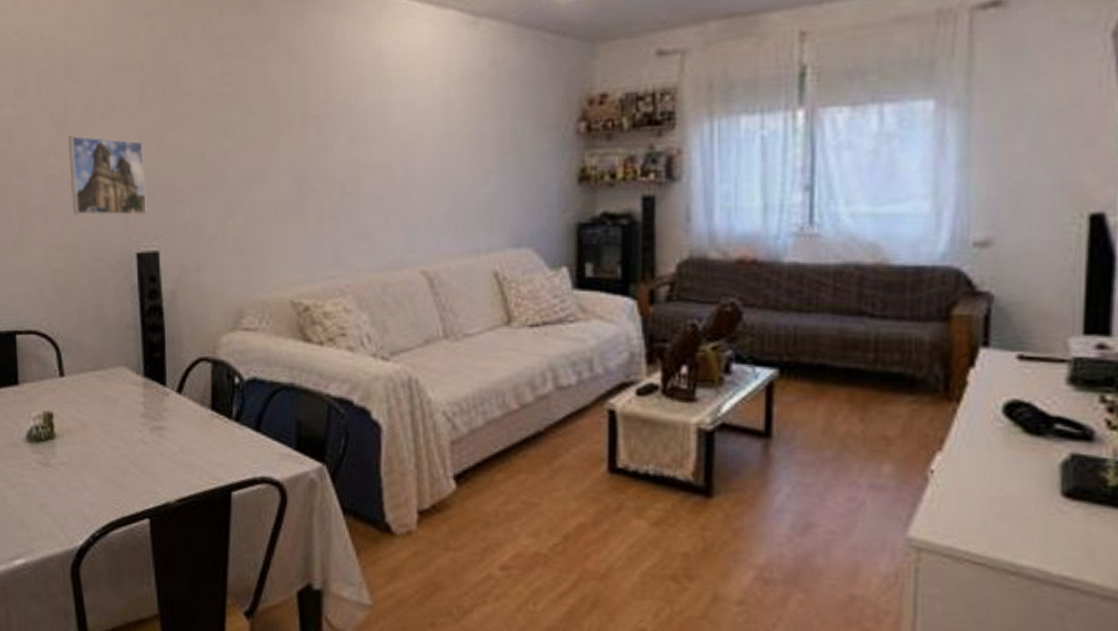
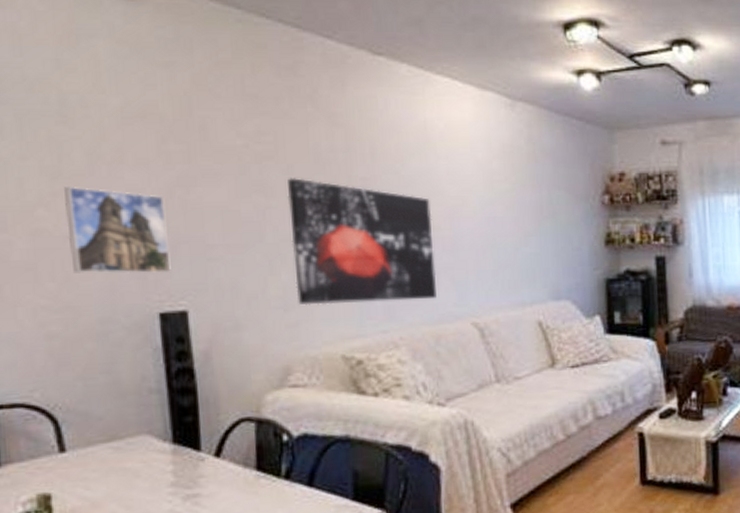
wall art: none [246,118,385,248] -> present [287,178,436,306]

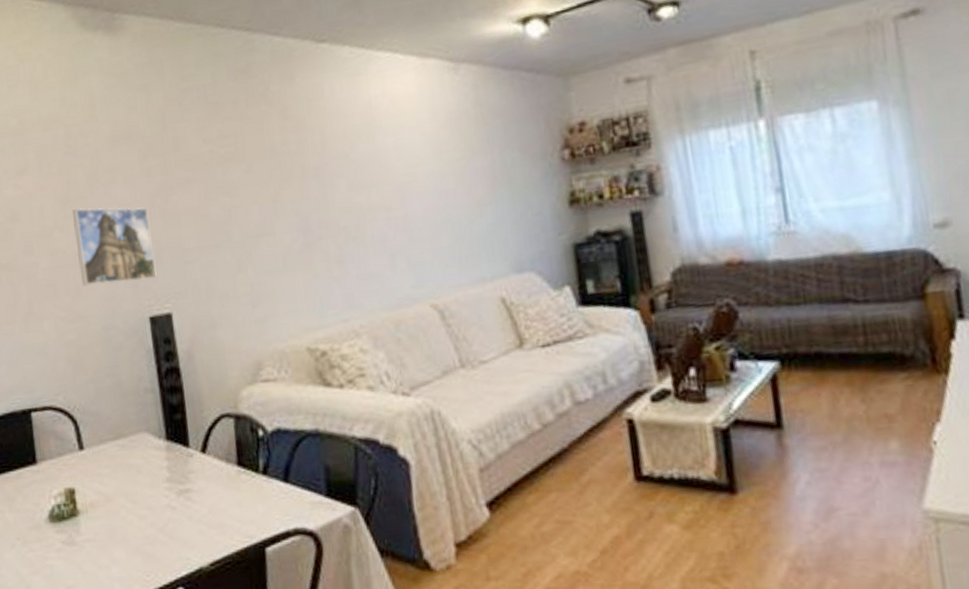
wall art: present [287,178,436,306] -> none [248,175,393,300]

